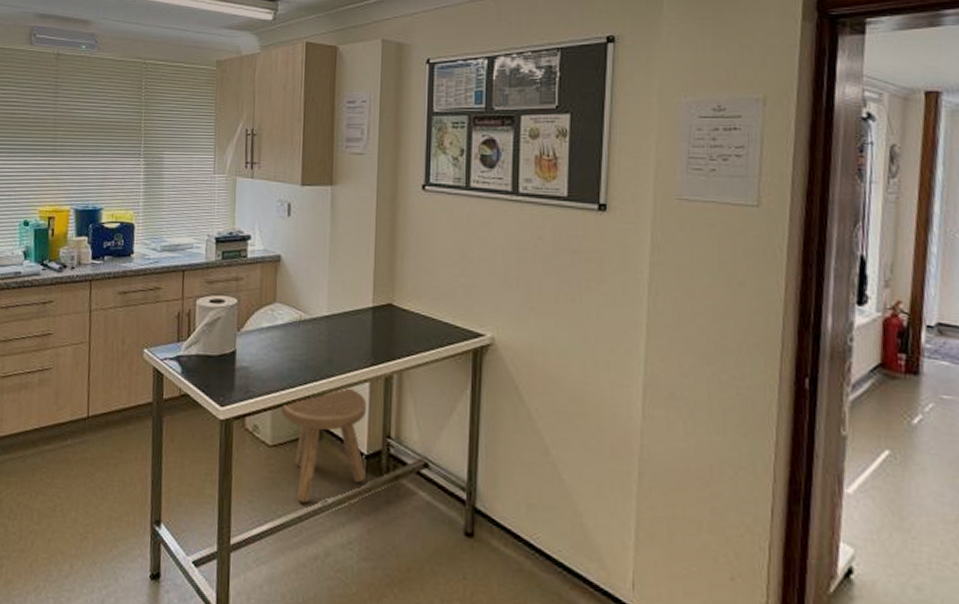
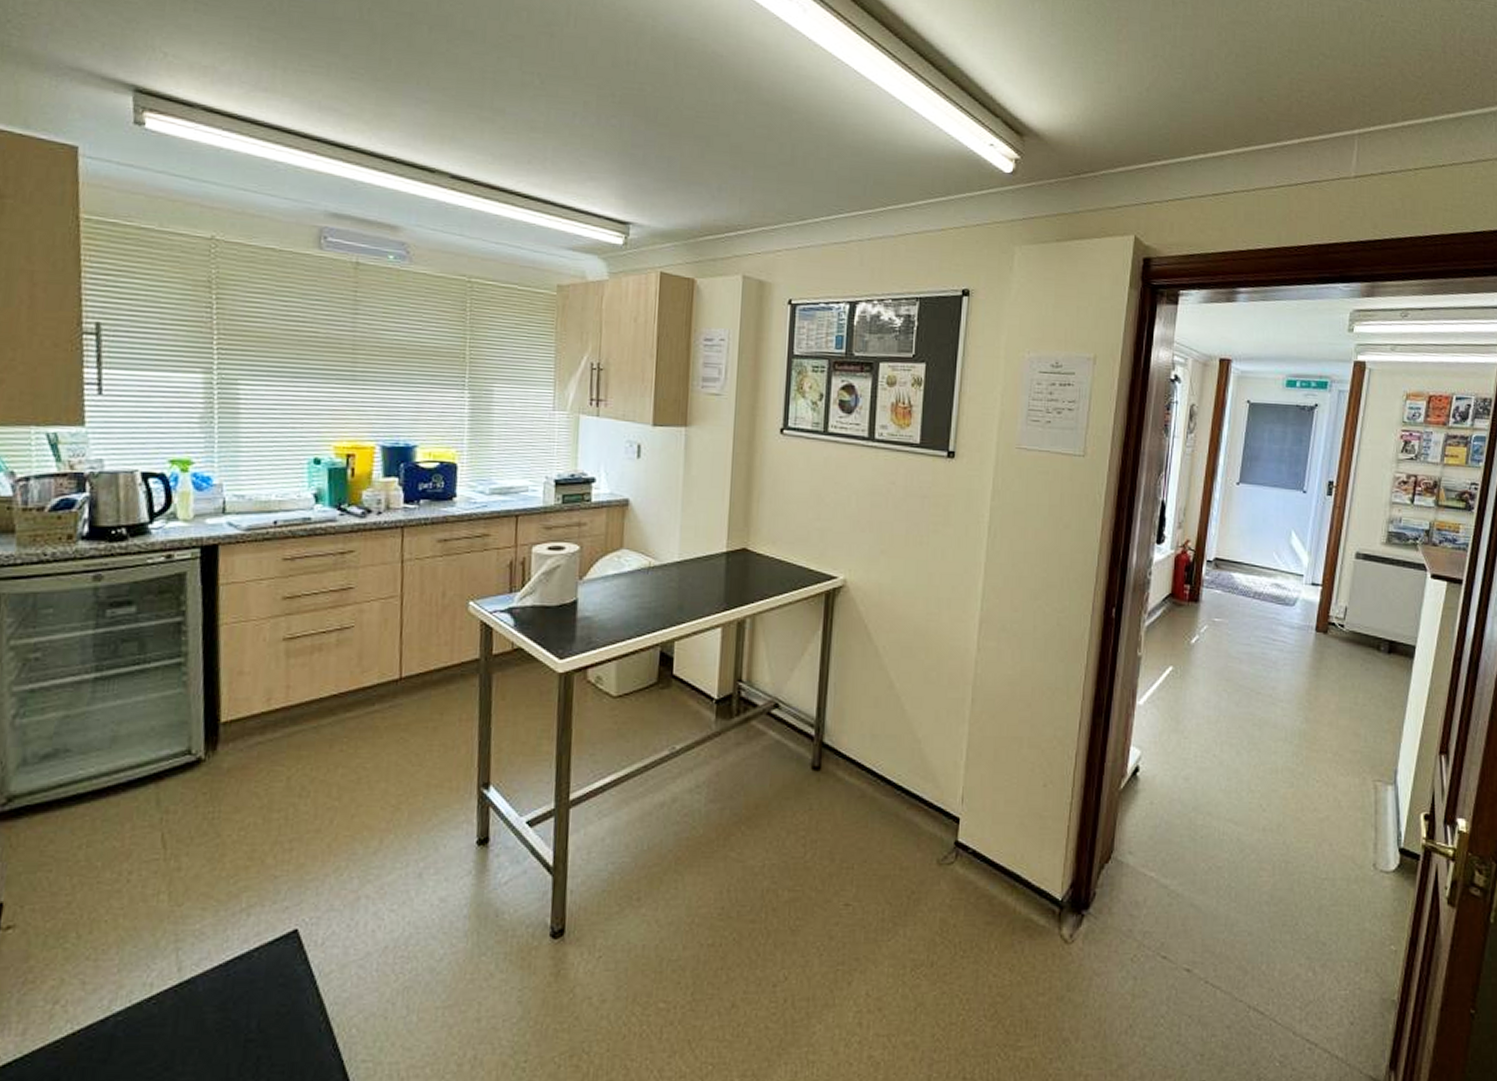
stool: present [281,386,367,503] -> none [627,632,718,752]

